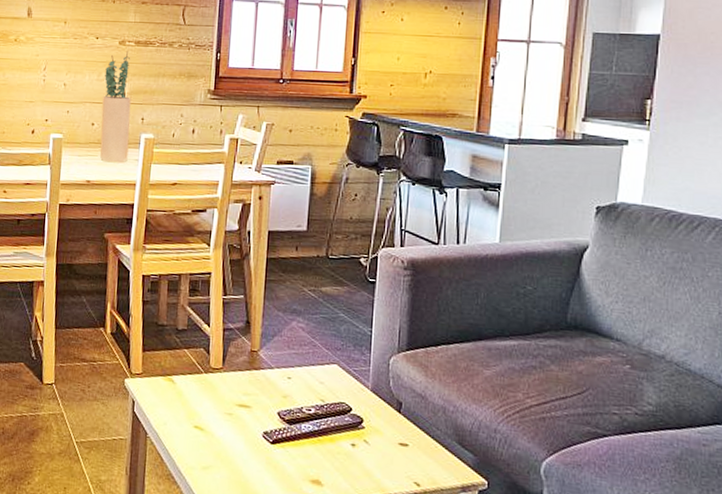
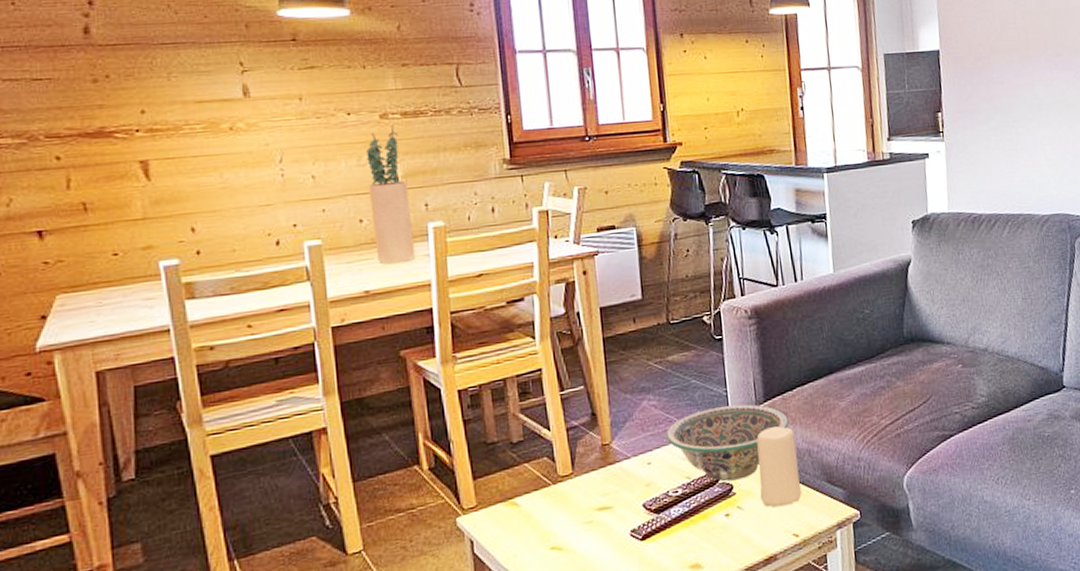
decorative bowl: none [307,343,428,417] -> present [665,404,789,482]
candle: none [387,375,432,454] -> present [756,426,802,507]

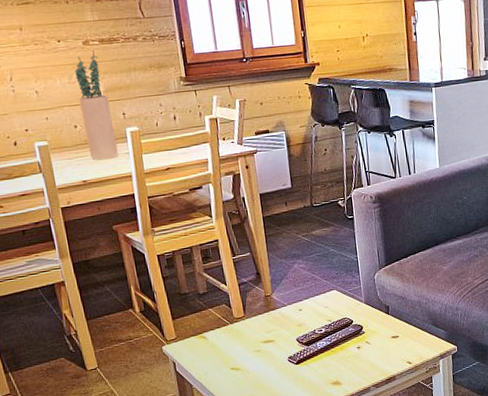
decorative bowl: present [665,404,789,482] -> none [311,267,404,324]
candle: present [756,426,802,507] -> none [380,284,414,342]

